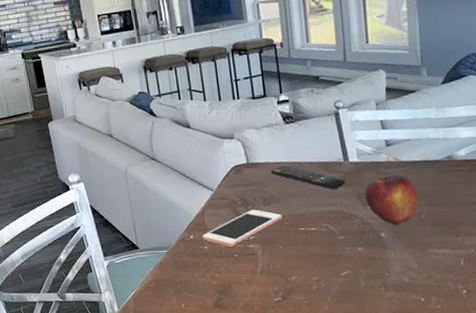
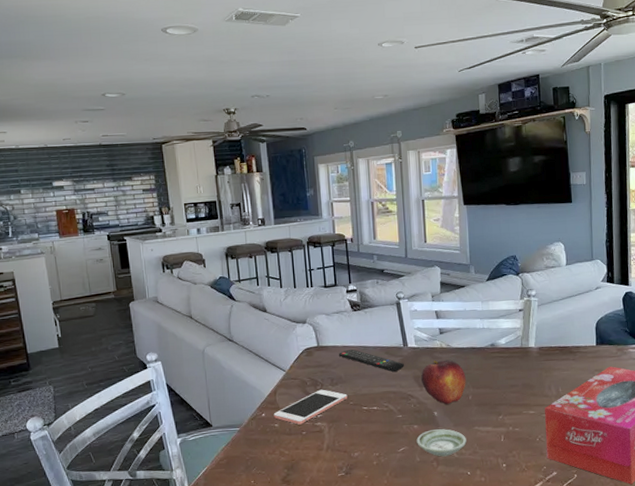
saucer: none [361,251,419,282] -> present [416,429,467,457]

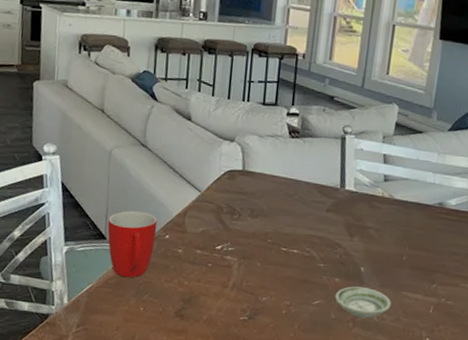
mug: none [211,396,254,457] -> present [107,210,158,278]
cell phone: present [273,389,348,425] -> none [178,219,267,255]
remote control: present [338,349,404,373] -> none [264,180,337,215]
fruit: present [421,359,466,404] -> none [353,210,404,261]

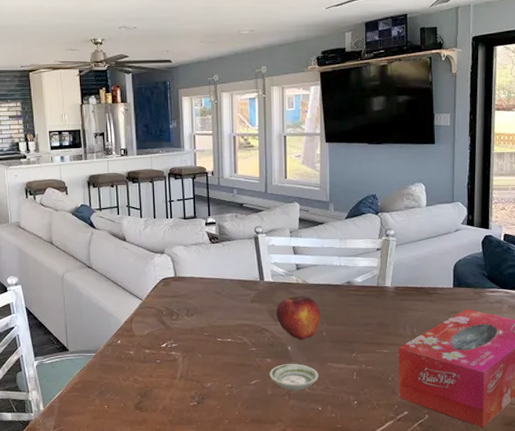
mug: present [107,210,158,278] -> none [68,323,110,382]
fruit: none [353,210,404,261] -> present [276,295,321,340]

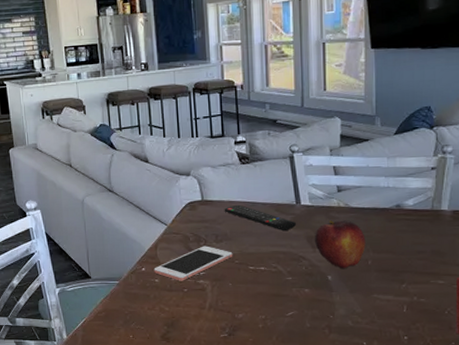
cell phone: none [129,319,203,353] -> present [153,246,233,281]
remote control: none [195,281,260,306] -> present [224,204,296,232]
saucer: present [269,364,319,391] -> none [307,295,363,324]

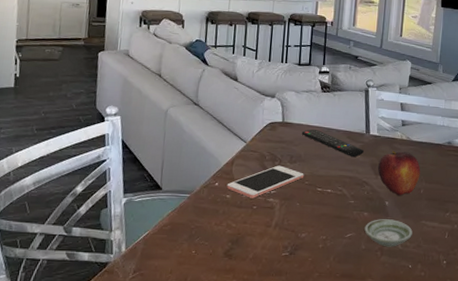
saucer: none [307,295,363,324] -> present [364,219,413,247]

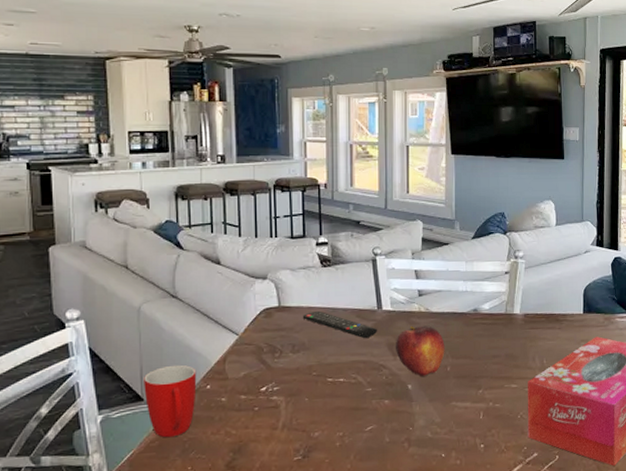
mug: none [163,162,208,224] -> present [144,364,197,438]
cell phone: present [226,165,304,198] -> none [220,357,311,399]
saucer: present [364,219,413,247] -> none [387,404,442,437]

